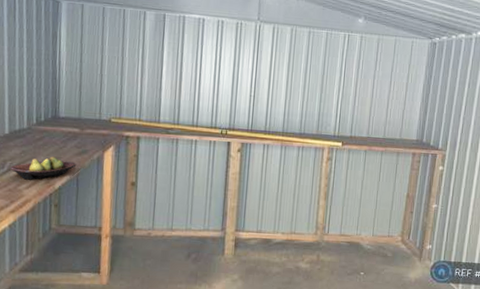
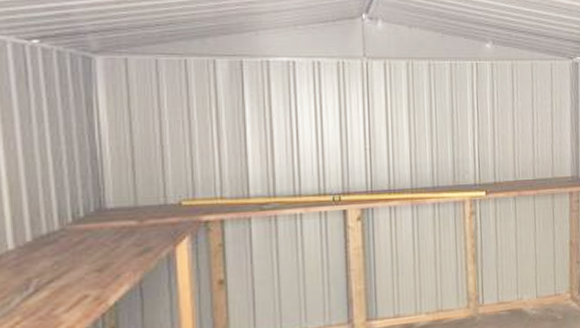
fruit bowl: present [10,156,77,180] -> none [39,262,138,301]

